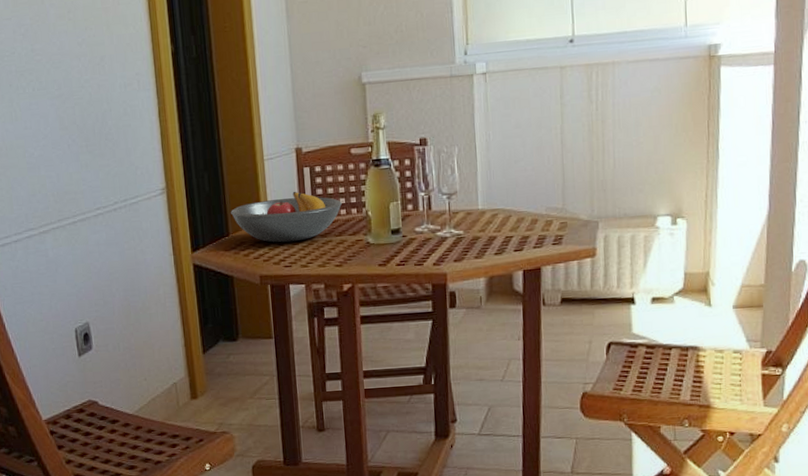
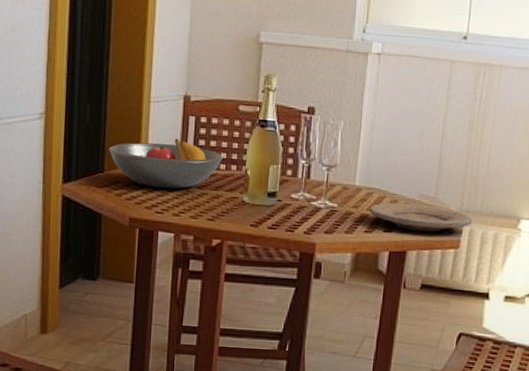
plate: none [496,217,606,246] -> present [369,202,473,232]

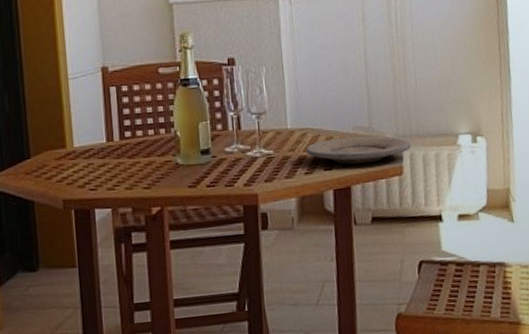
fruit bowl: present [108,138,223,189] -> none [31,111,150,165]

